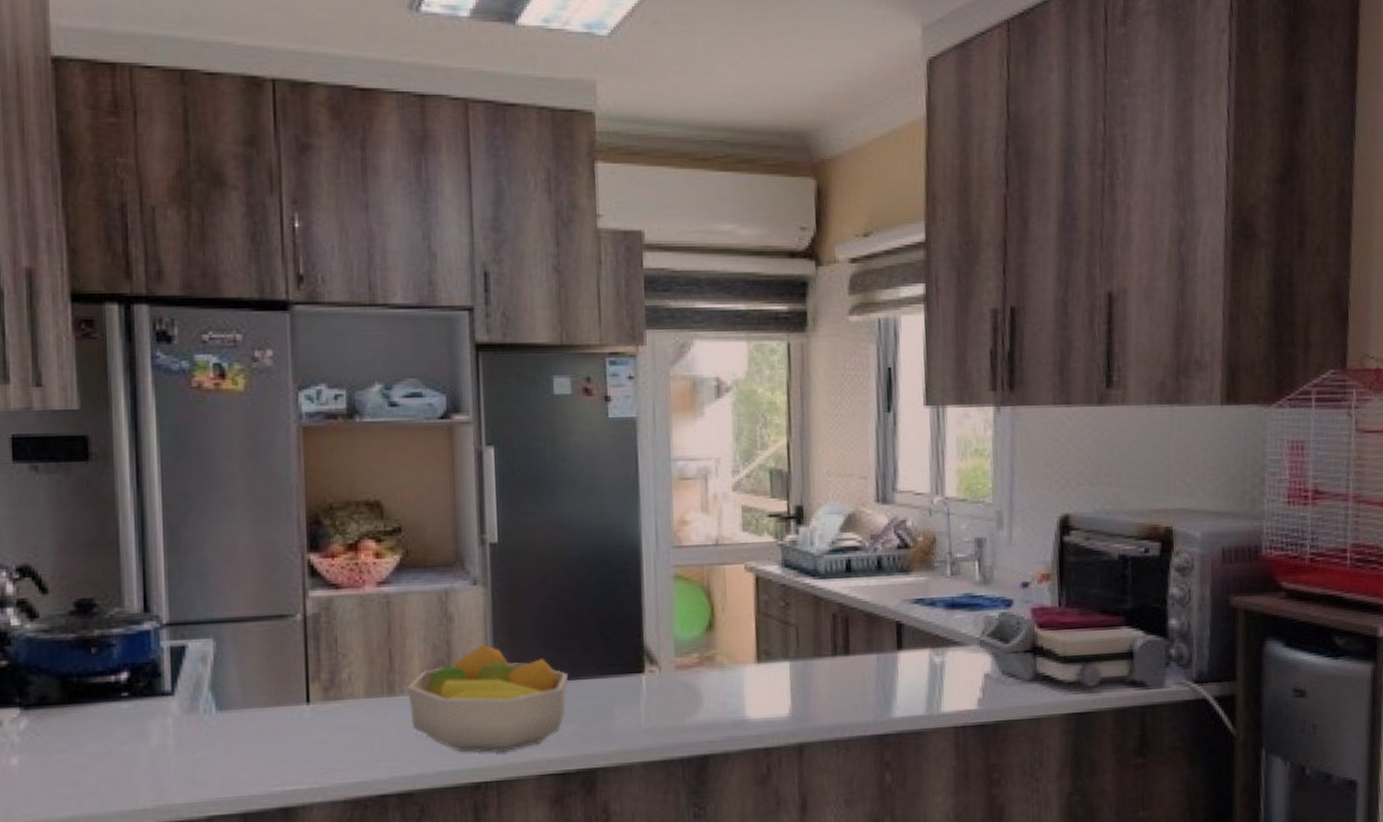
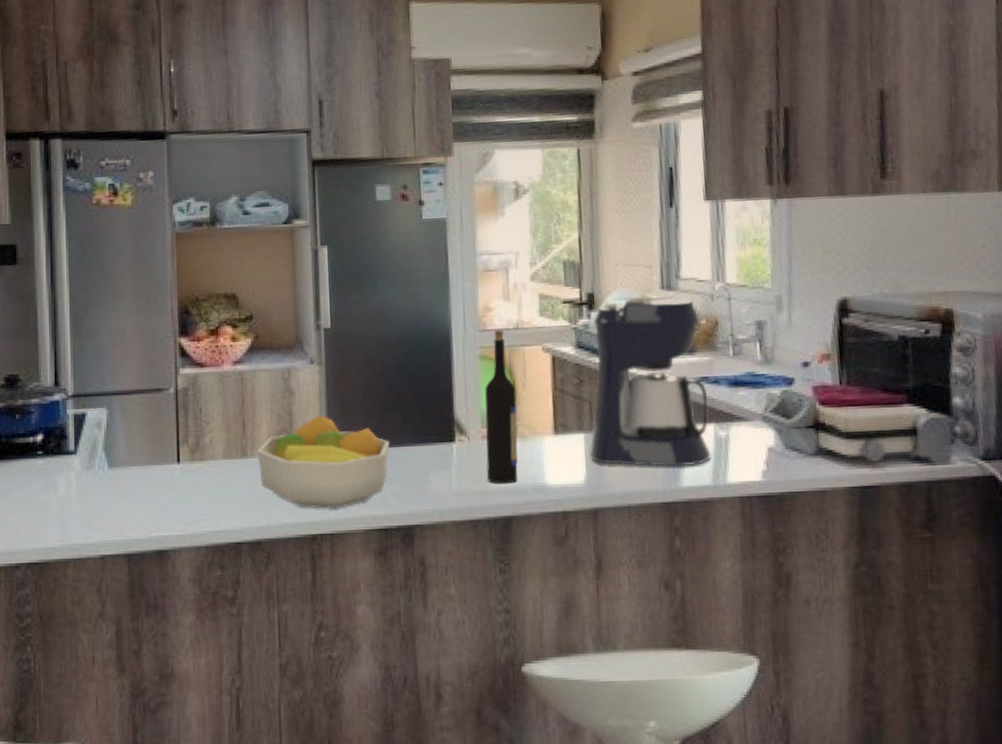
wine bottle: none [679,546,716,720] -> present [485,330,518,484]
coffee maker: none [796,510,925,697] -> present [590,296,711,467]

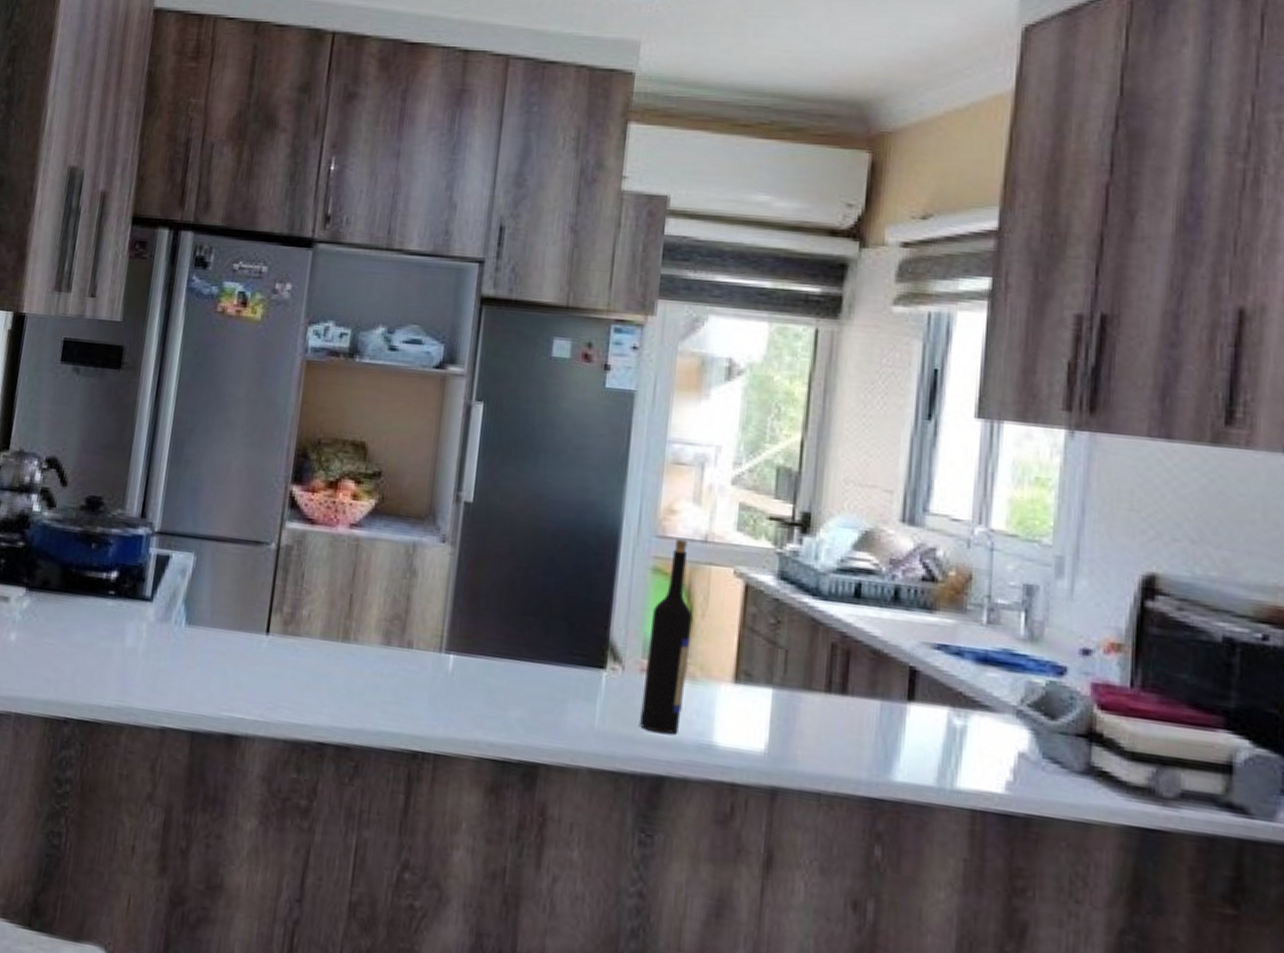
fruit bowl: present [257,414,390,510] -> none [360,605,525,725]
coffee maker: present [590,296,711,467] -> none [777,525,948,758]

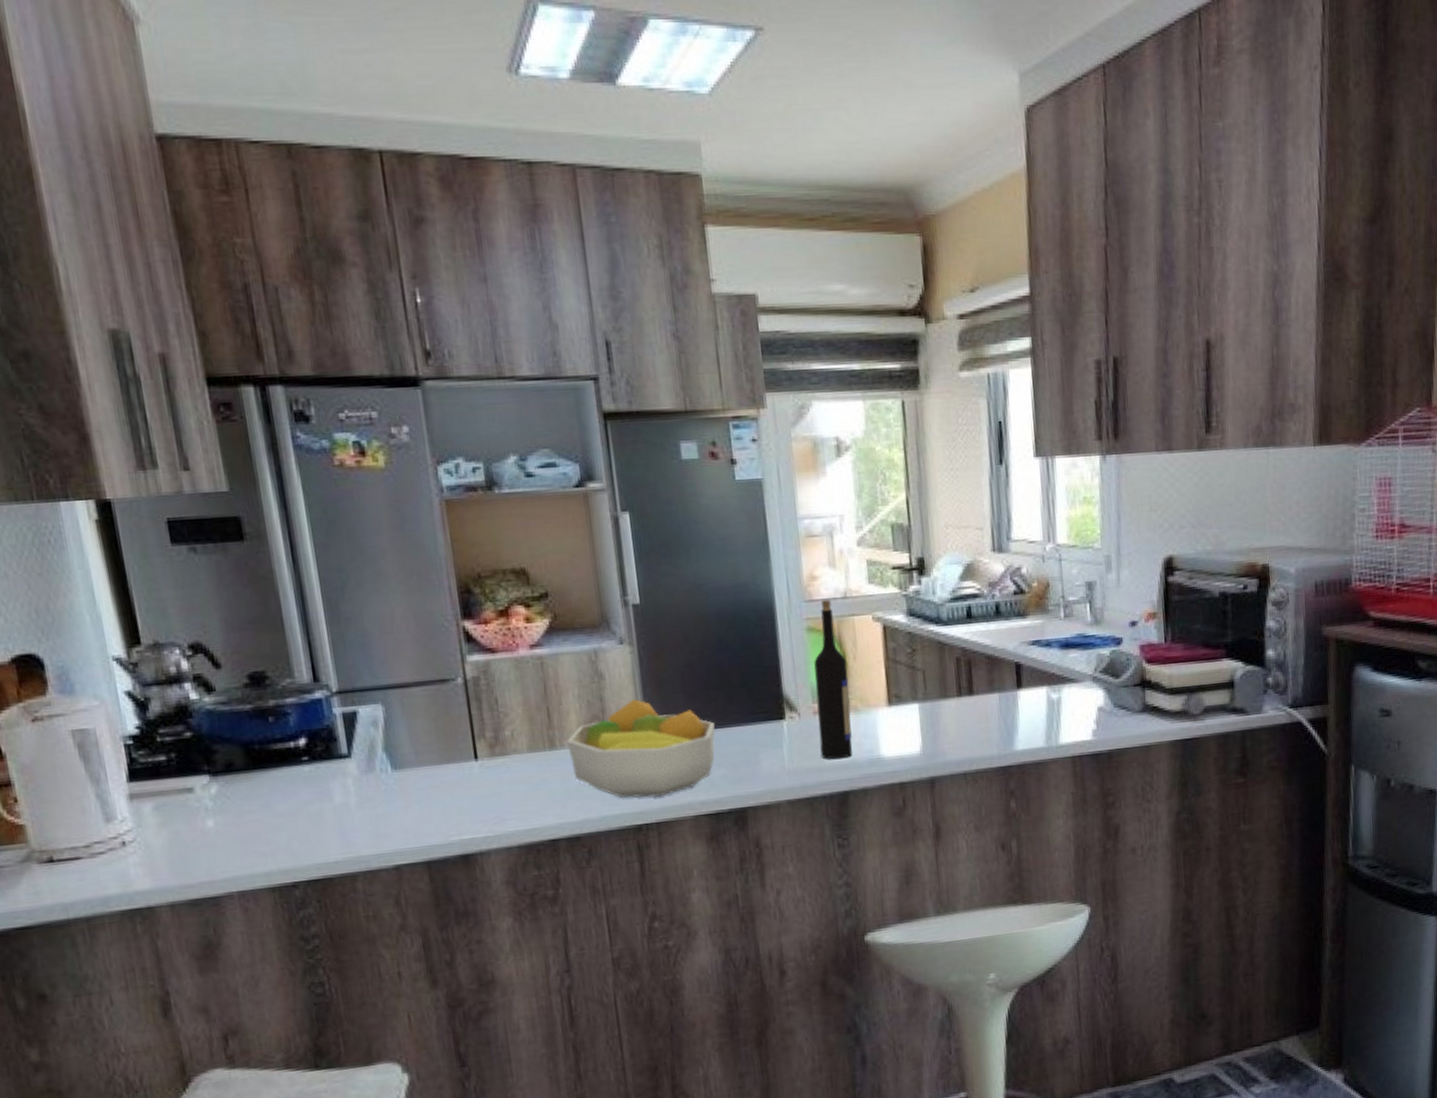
fruit bowl: none [360,605,525,725] -> present [567,698,716,798]

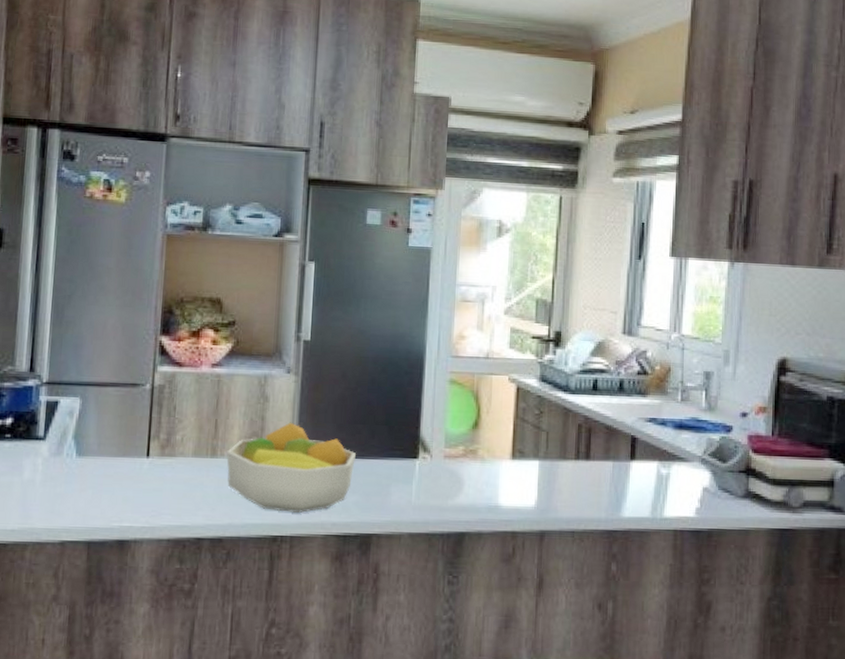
wine bottle: present [814,599,853,760] -> none [445,357,480,502]

